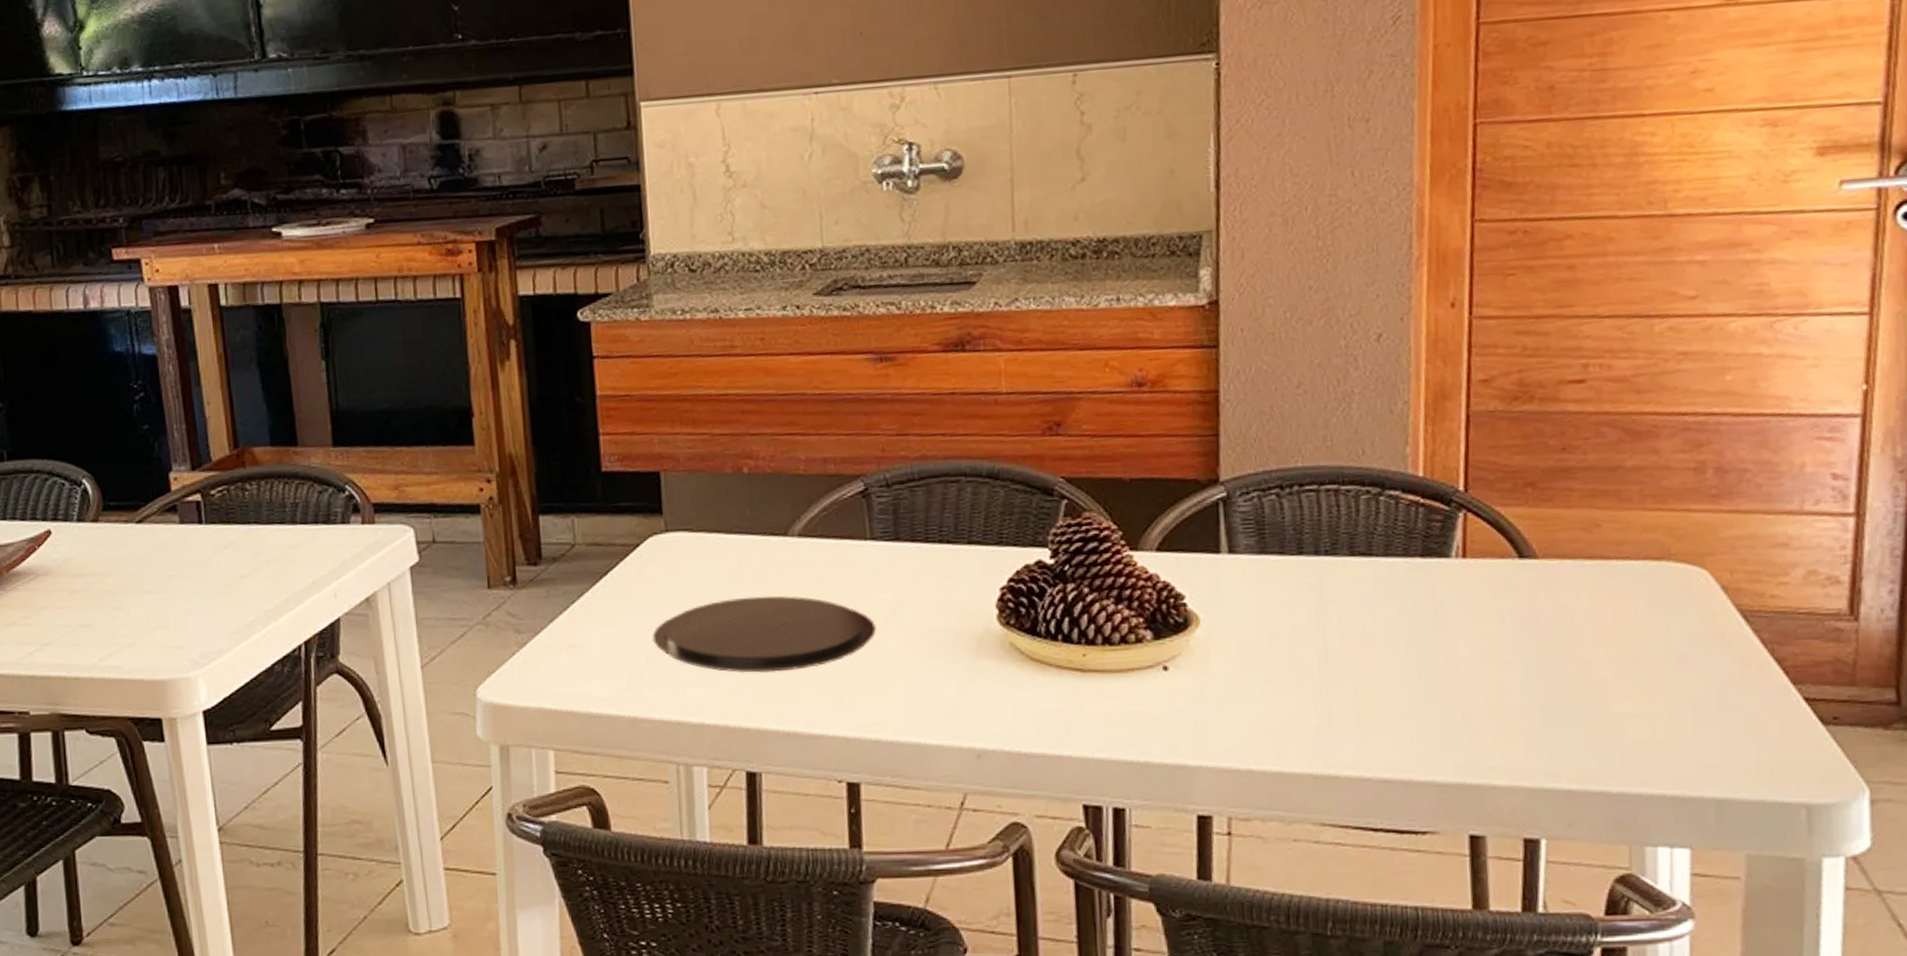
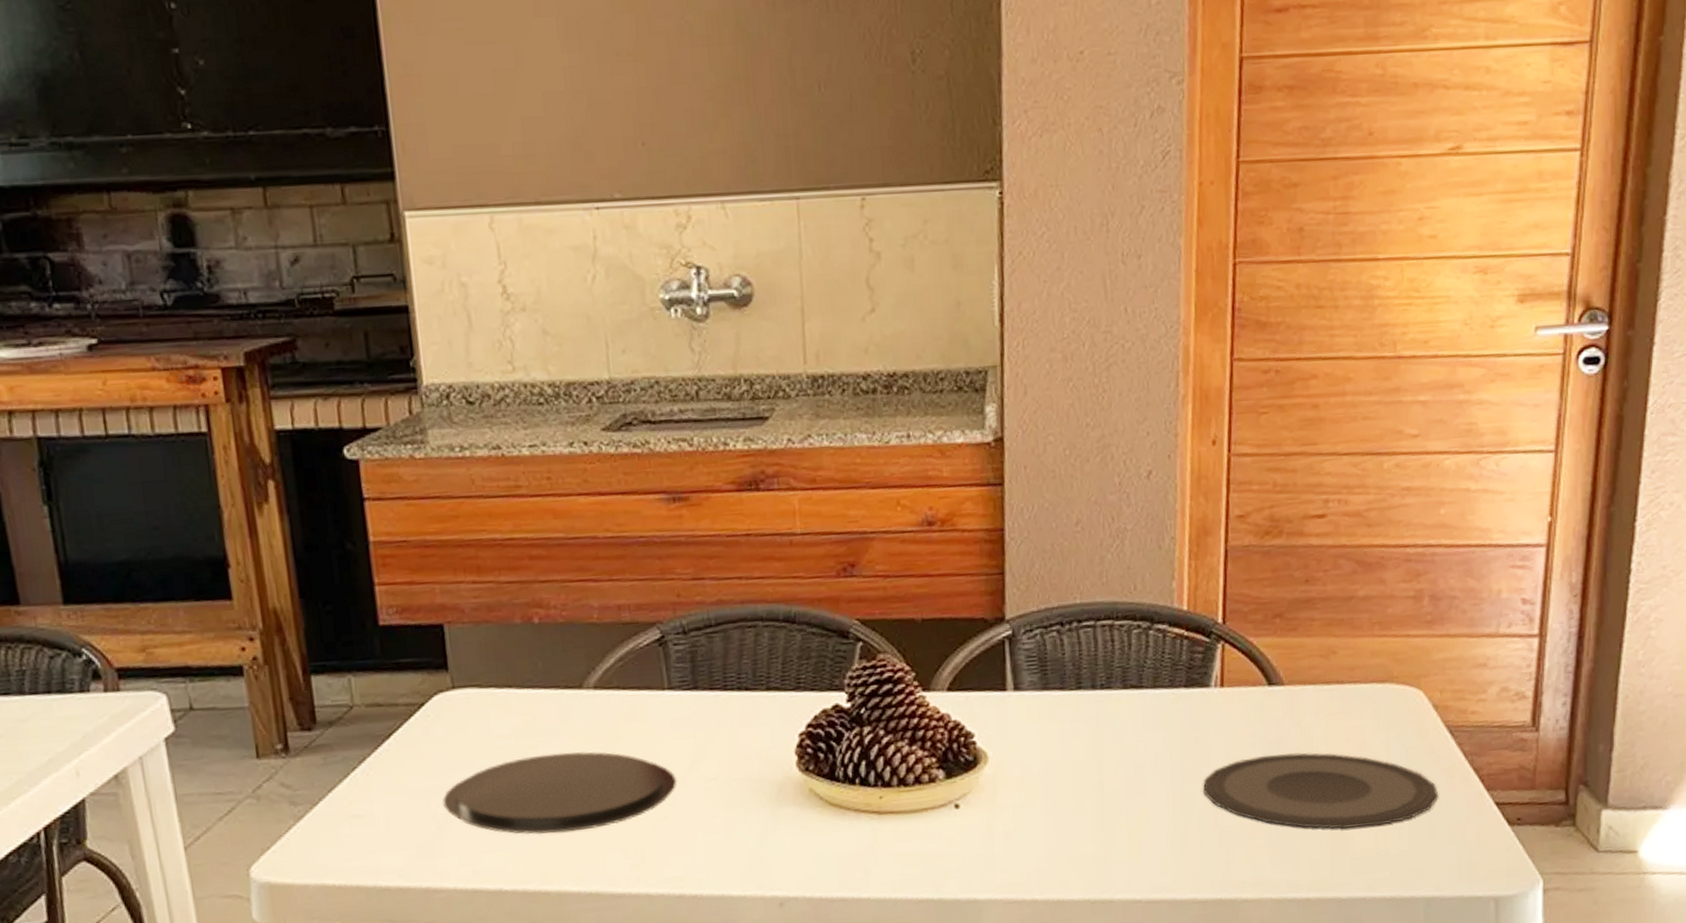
plate: none [1443,630,1732,717] -> present [1203,752,1439,829]

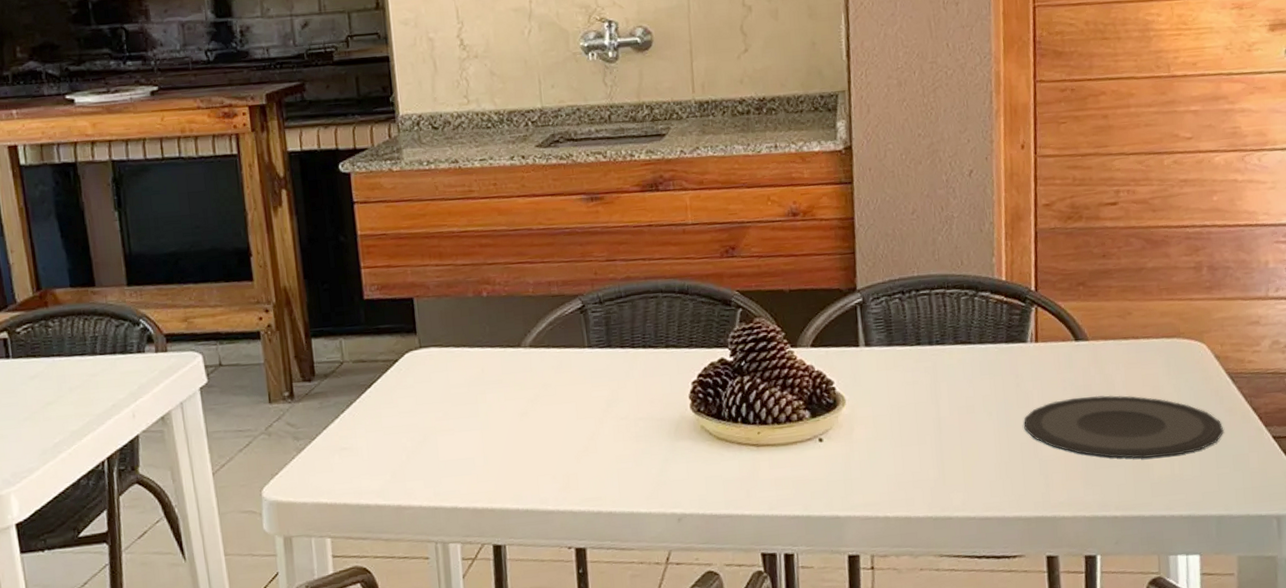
plate: present [442,751,678,835] -> none [411,396,596,463]

